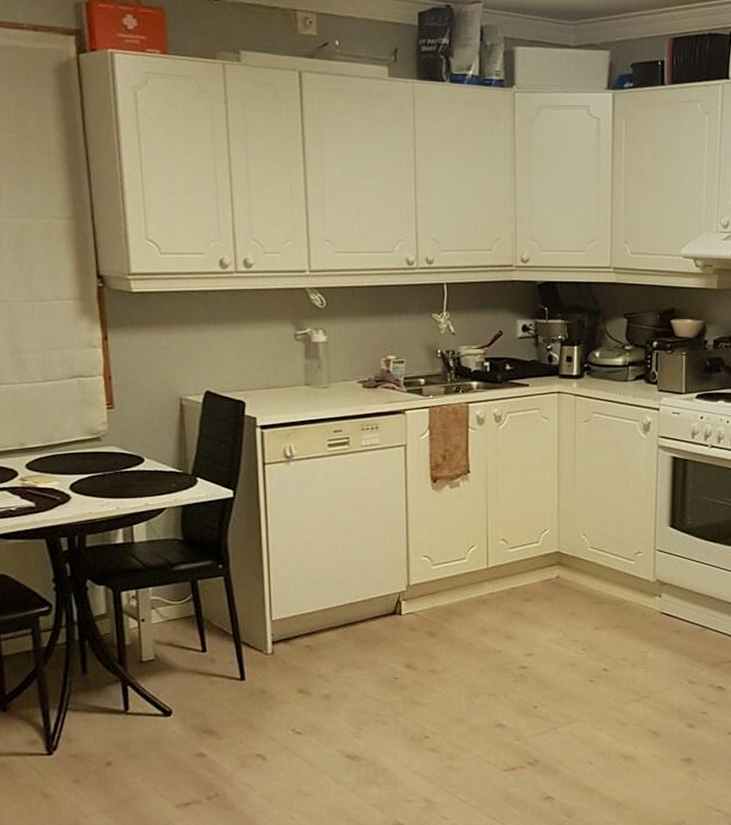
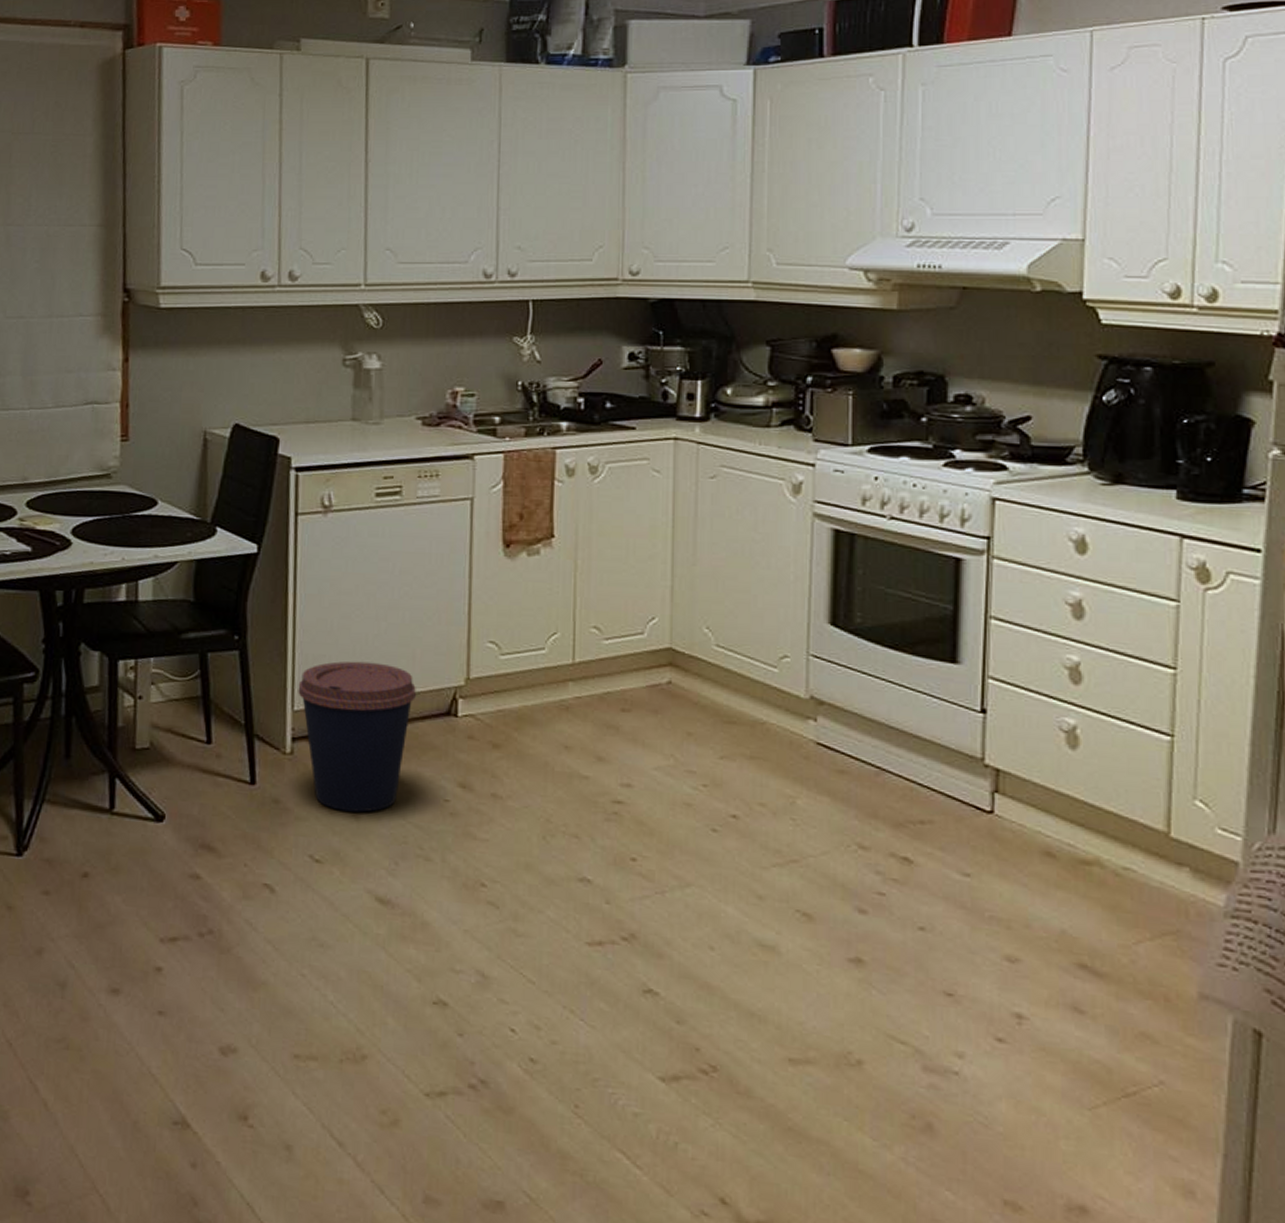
coffee cup: none [274,578,368,694] -> present [298,661,416,813]

